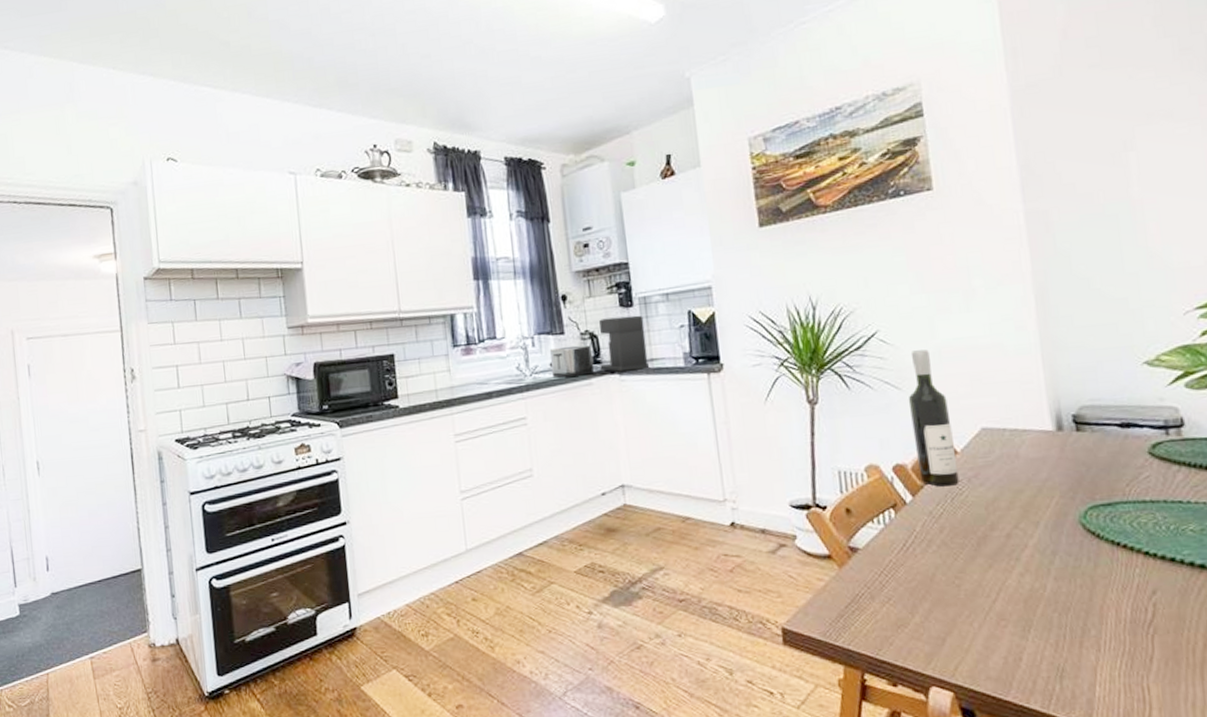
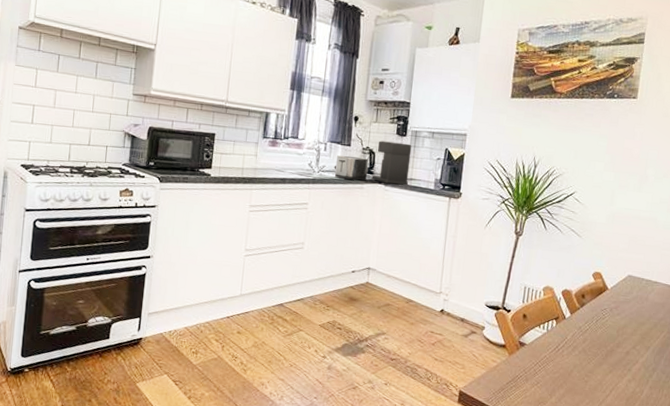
bottle: present [908,349,959,487] -> none [578,211,610,312]

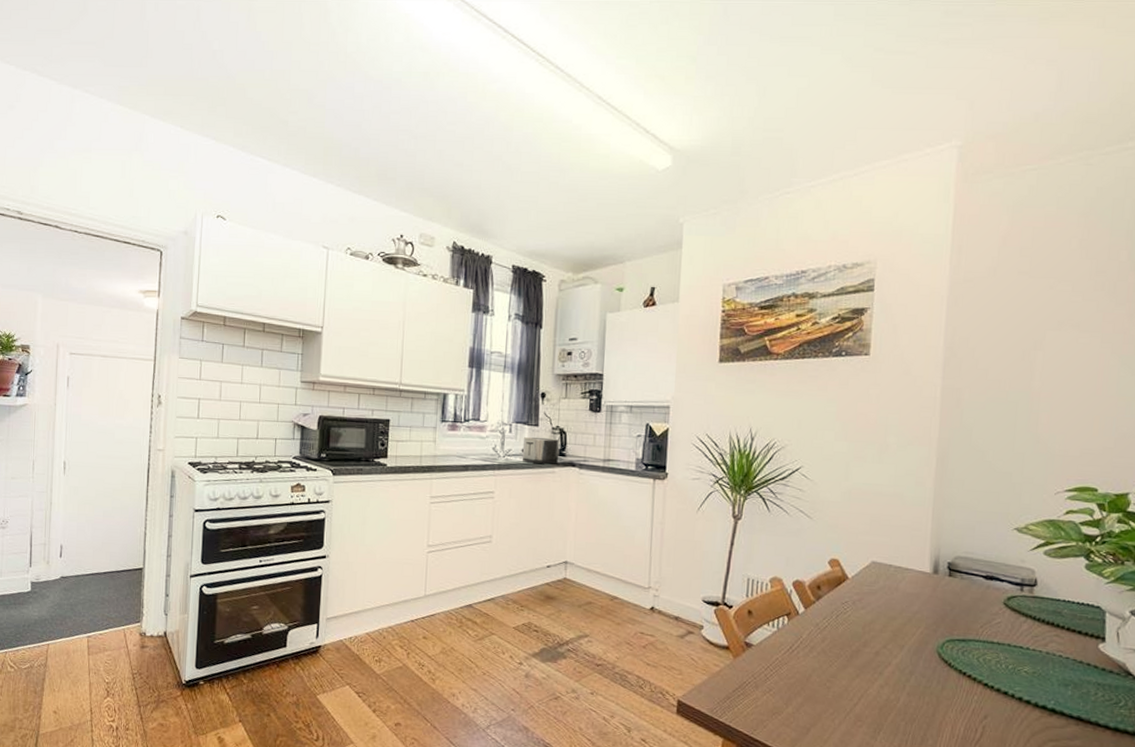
coffee maker: present [372,140,412,186] -> none [564,418,608,467]

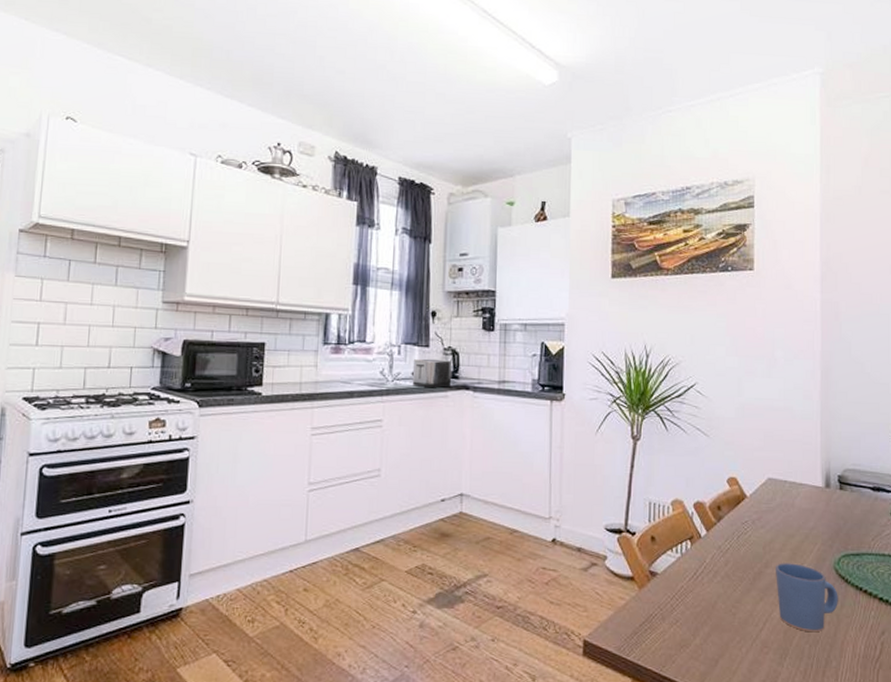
mug: none [874,643,940,712] -> present [776,563,838,633]

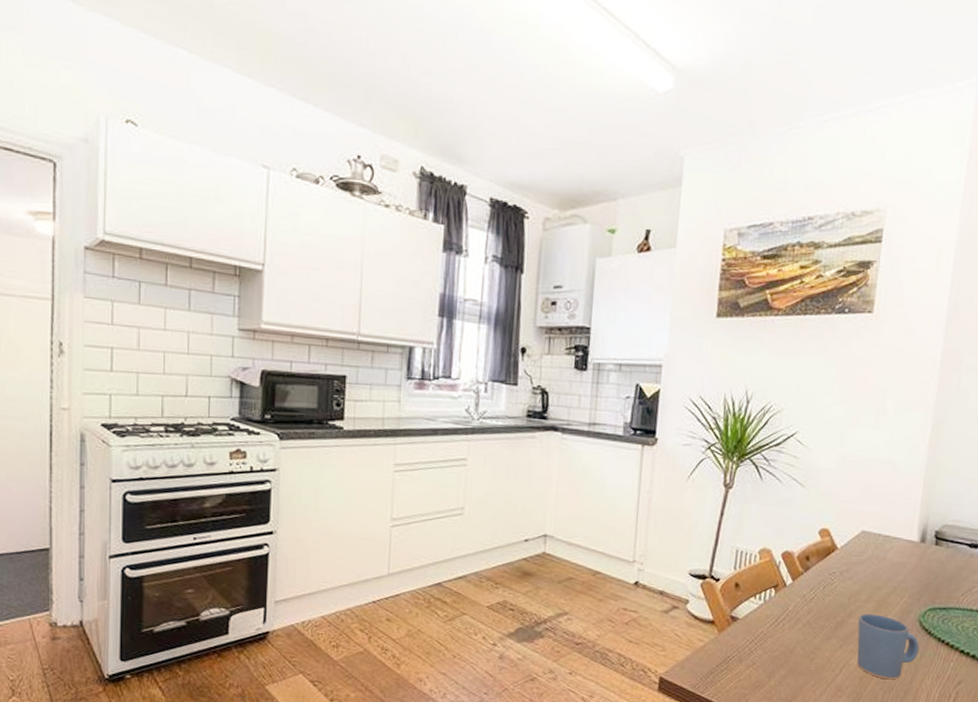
toaster: present [411,358,453,388] -> none [497,397,542,428]

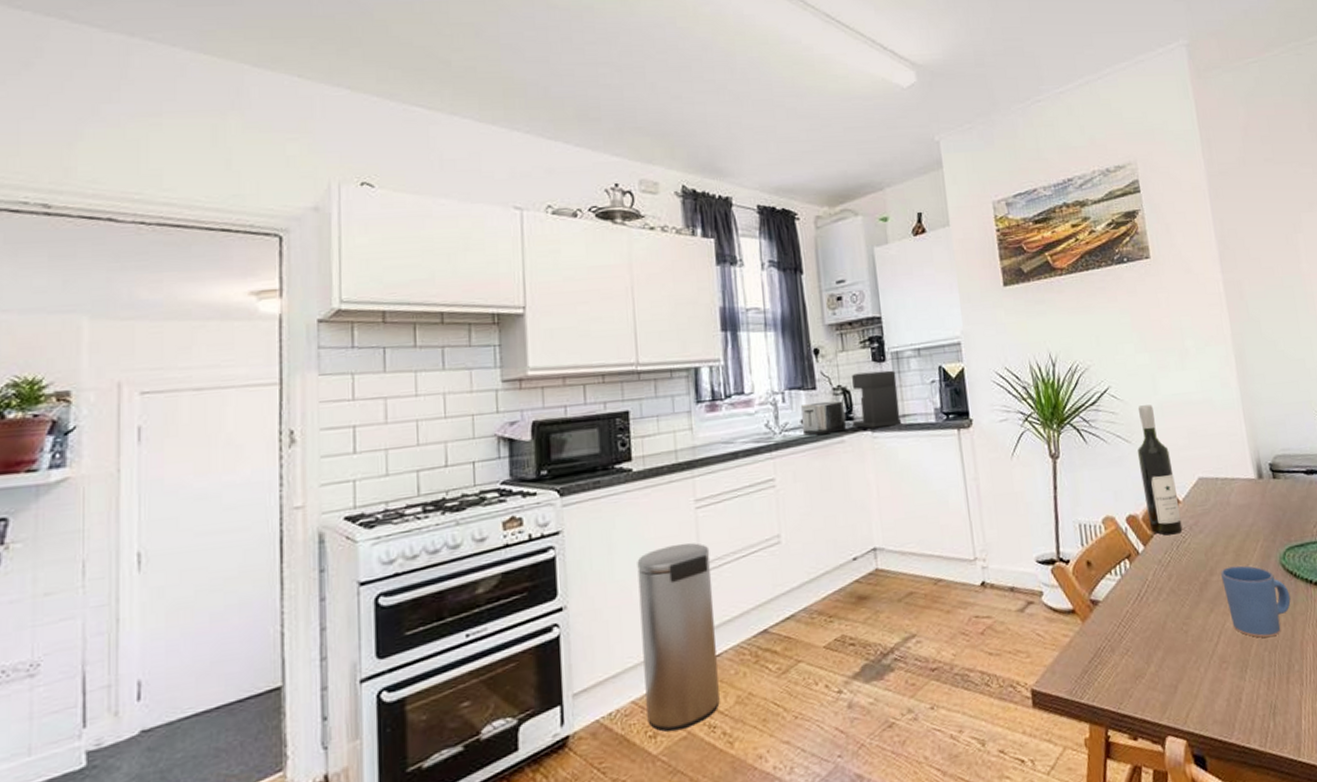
pedal bin: none [333,499,401,647] -> present [637,543,720,732]
toaster: none [497,397,542,428] -> present [800,400,847,435]
coffee maker: none [545,377,594,432] -> present [852,370,901,430]
bottle: none [802,455,840,576] -> present [1137,405,1183,535]

